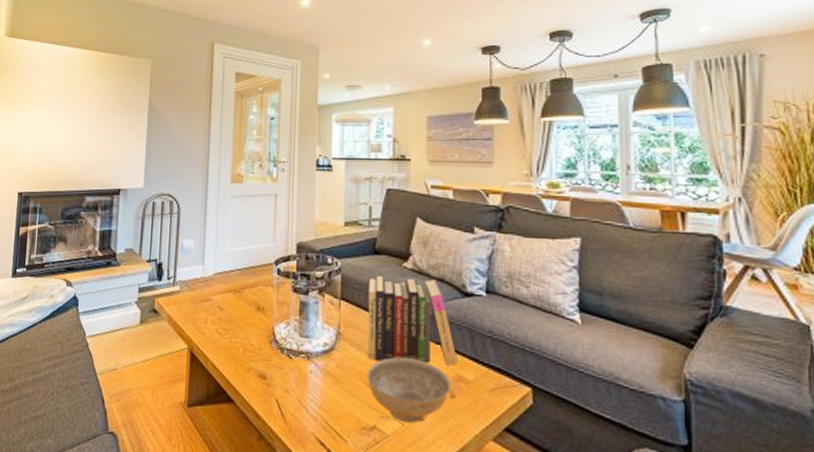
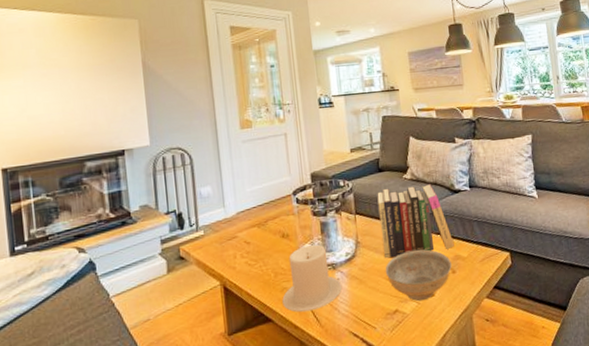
candle: none [247,325,315,402] -> present [282,244,343,313]

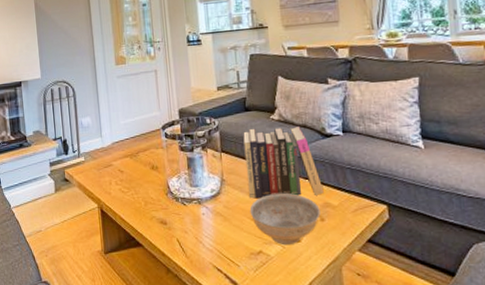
candle: present [282,244,343,313] -> none [151,179,207,242]

